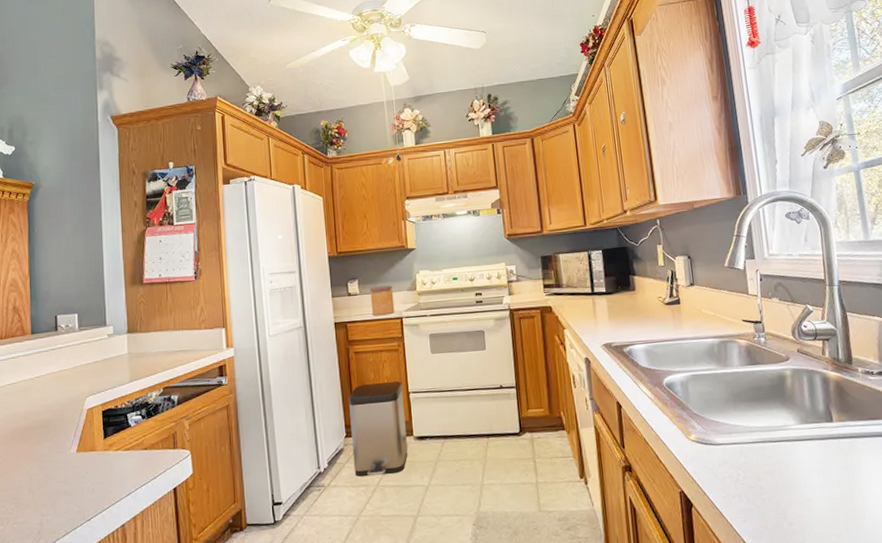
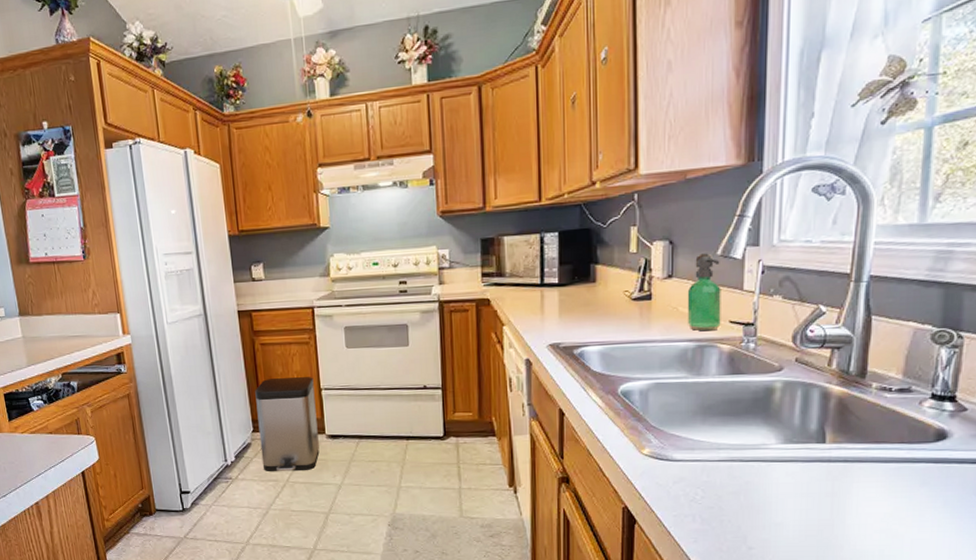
jar: present [370,285,395,316] -> none [276,270,305,305]
soap dispenser: none [706,265,736,329] -> present [687,253,721,332]

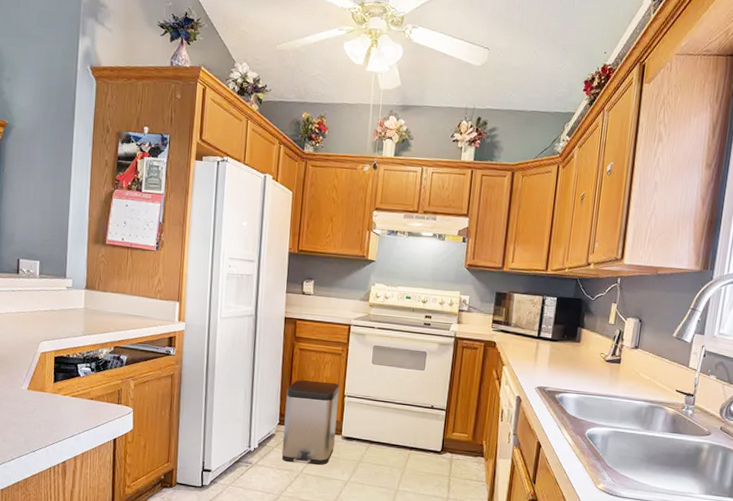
soap dispenser: present [687,253,721,332] -> none [645,333,675,396]

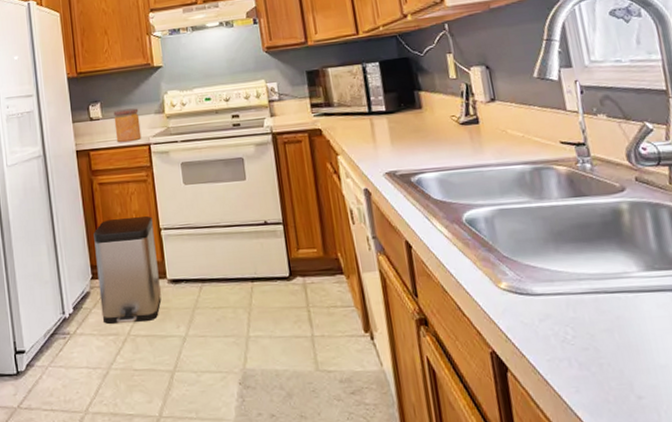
jar: none [322,290,347,320] -> present [113,108,142,143]

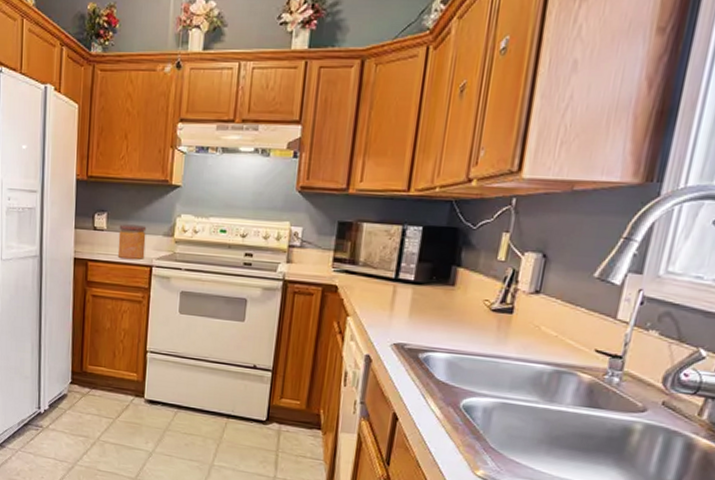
pedal bin: present [93,216,162,324] -> none [75,332,141,432]

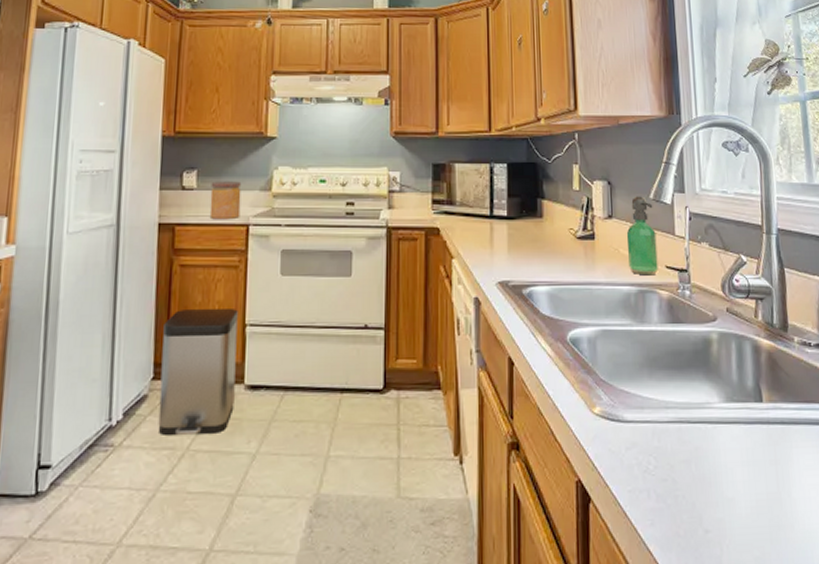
pedal bin: none [75,332,141,432] -> present [158,309,238,435]
soap dispenser: none [548,273,596,358] -> present [626,196,658,276]

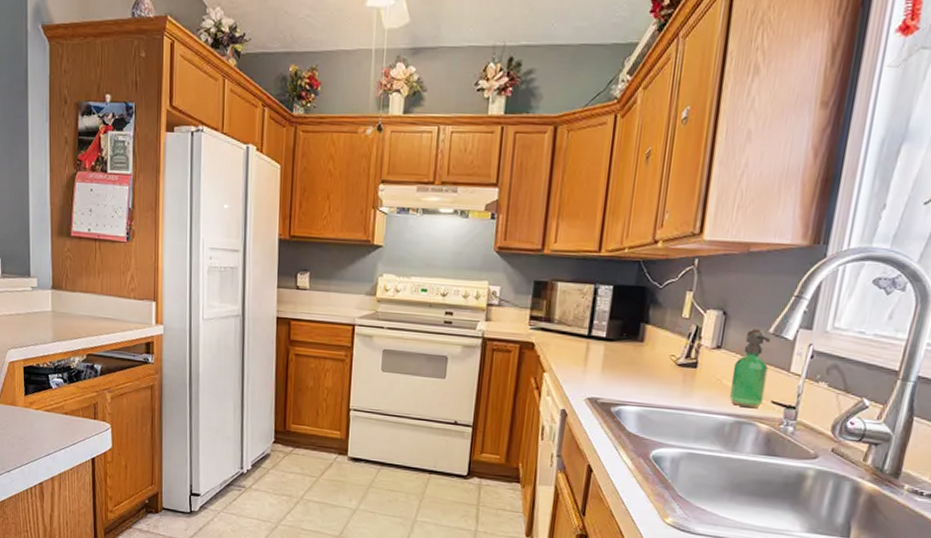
pedal bin: present [158,309,238,435] -> none [279,391,344,490]
jar: present [209,181,242,220] -> none [320,283,349,319]

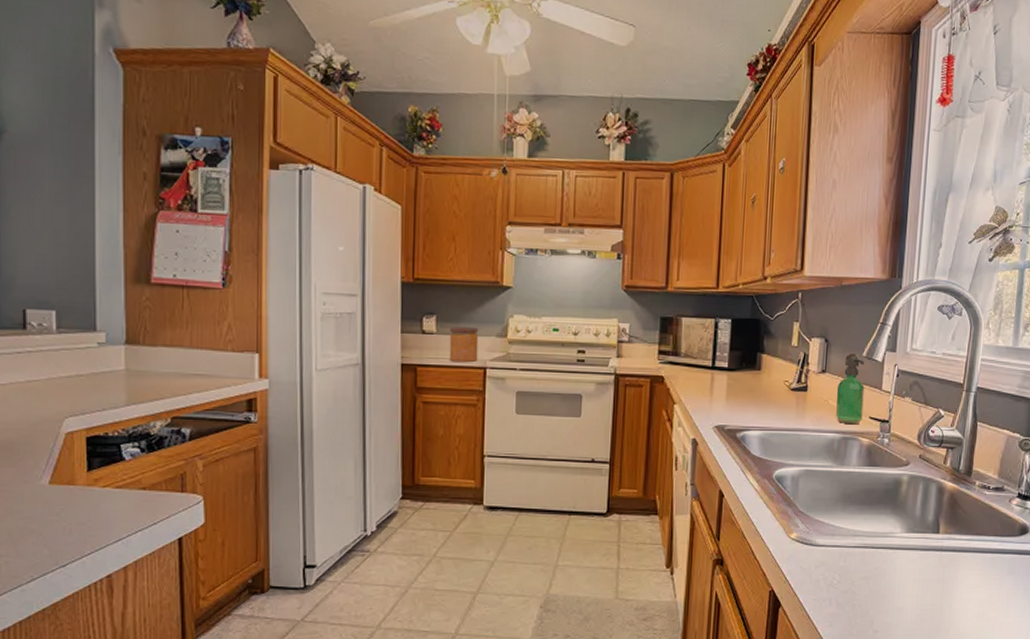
jar: none [320,283,349,319] -> present [449,327,479,363]

